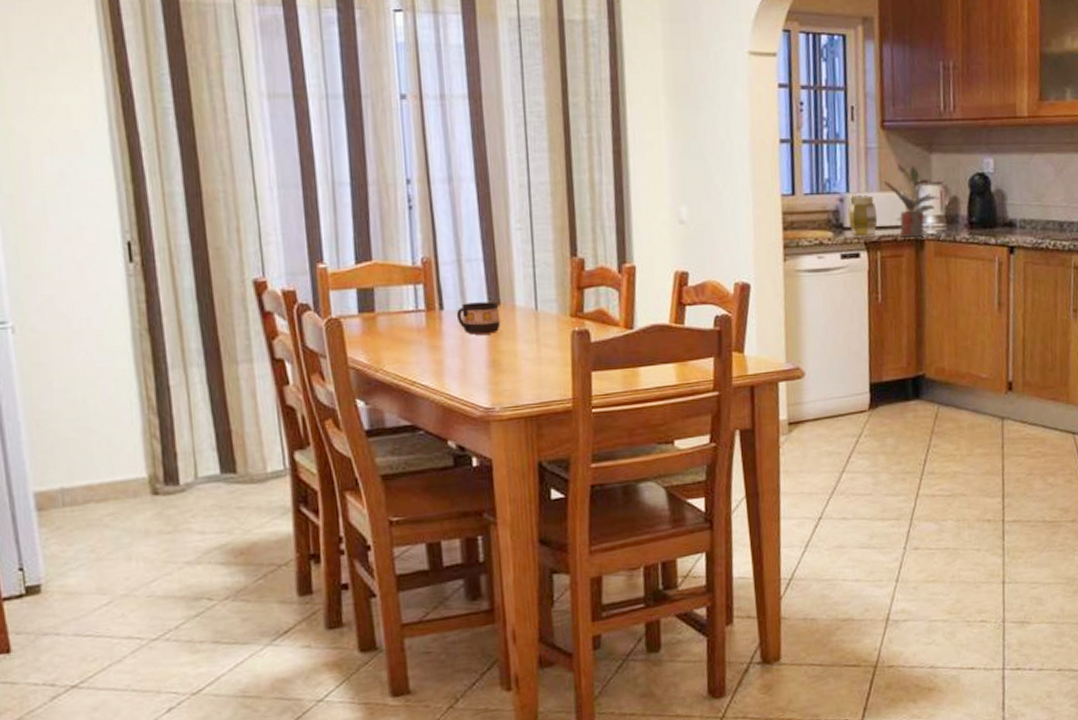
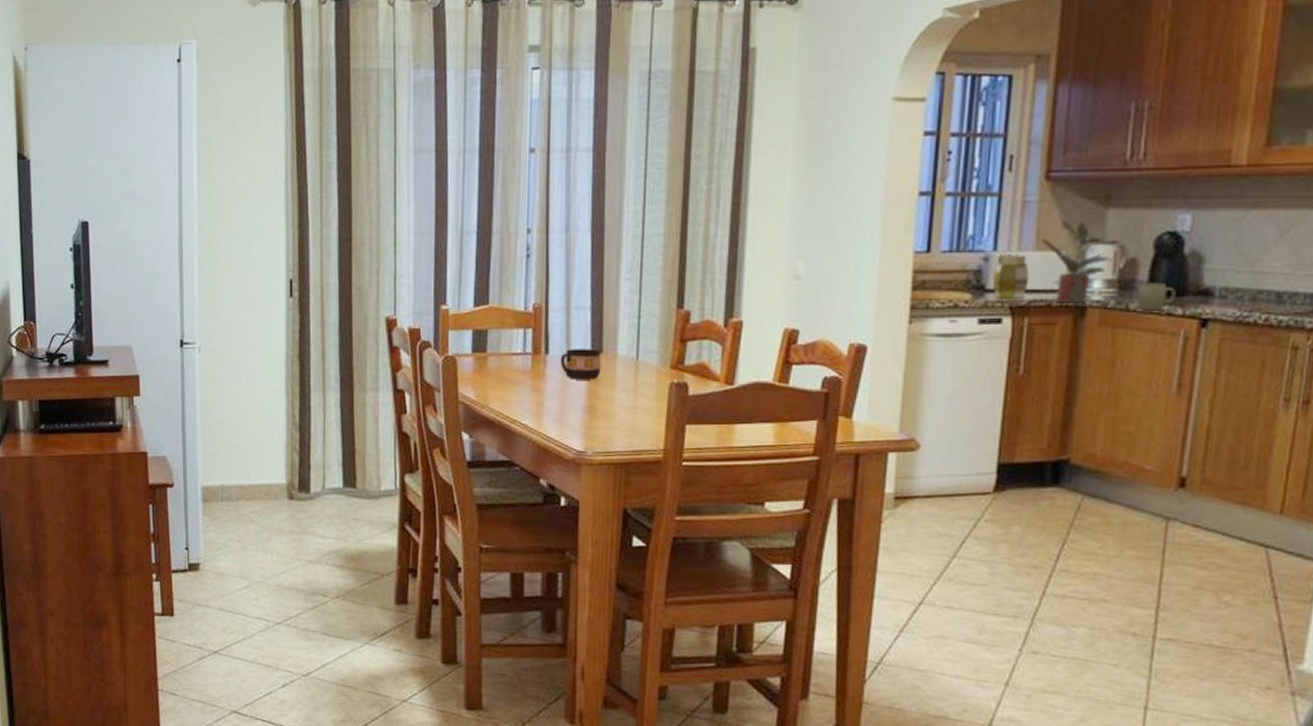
mug: none [961,217,989,242] -> present [1137,283,1176,311]

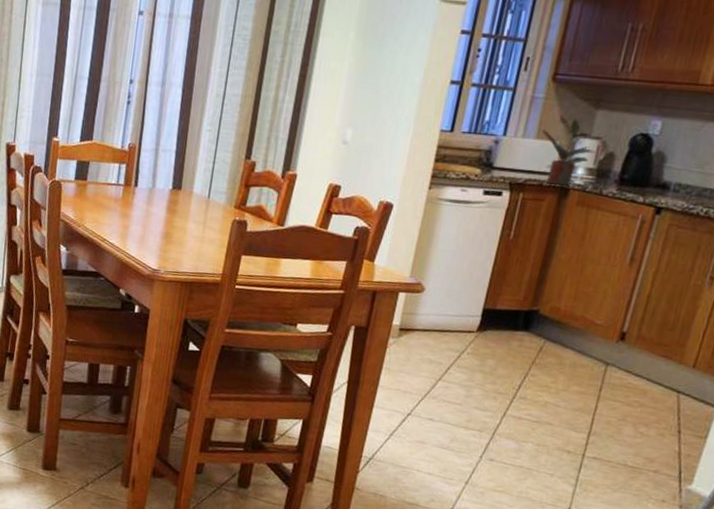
cup: present [560,349,601,380] -> none [146,184,180,212]
jar: present [992,255,1029,300] -> none [498,140,529,178]
mug: present [1137,283,1176,311] -> none [608,173,641,198]

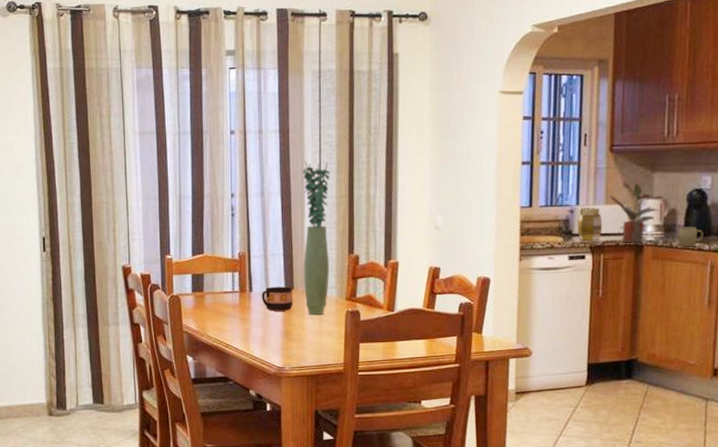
cup: none [146,184,180,212] -> present [261,287,293,311]
vase: none [191,53,239,220] -> present [302,161,330,315]
jar: none [498,140,529,178] -> present [577,208,602,242]
mug: none [608,173,641,198] -> present [678,227,704,247]

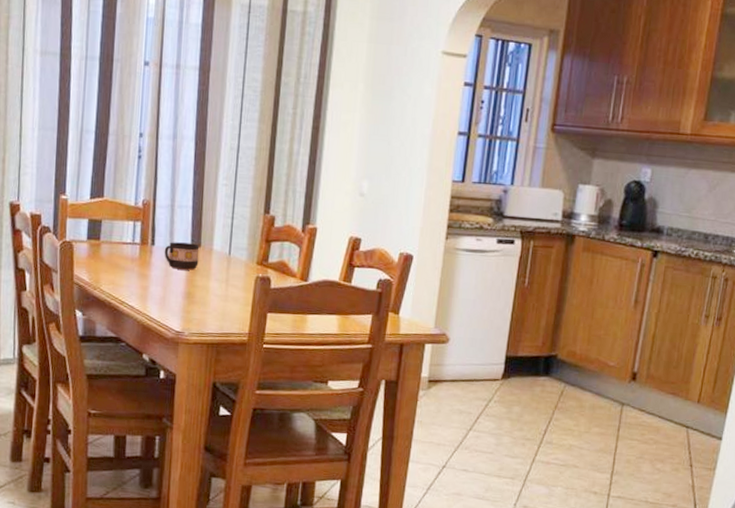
vase: present [302,161,330,315] -> none [212,105,251,278]
jar: present [577,208,602,242] -> none [509,189,536,227]
potted plant: present [609,180,664,244] -> none [545,162,601,233]
mug: present [678,227,704,247] -> none [610,219,638,242]

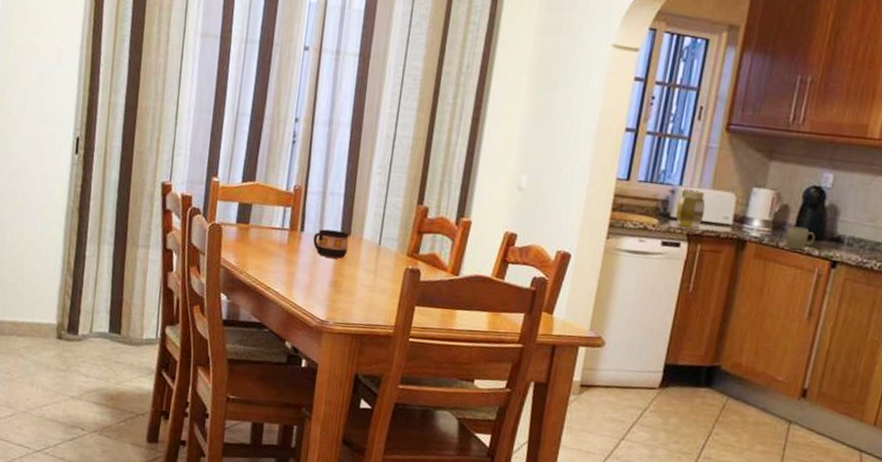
jar: none [509,189,536,227] -> present [676,190,706,229]
mug: none [610,219,638,242] -> present [785,226,816,251]

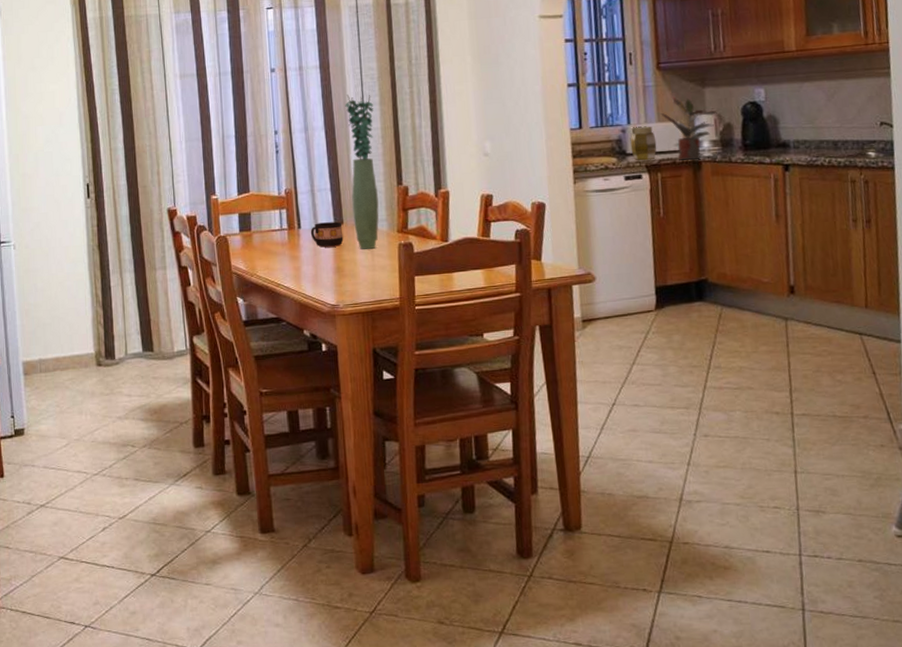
vase: none [361,92,410,268] -> present [345,94,379,249]
potted plant: none [717,164,777,238] -> present [661,96,717,161]
mug: present [785,226,816,251] -> none [736,140,763,162]

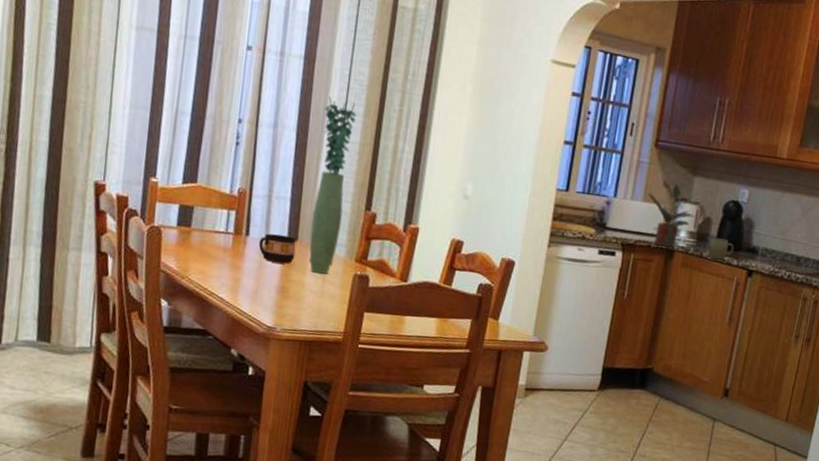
jar: present [630,126,657,161] -> none [611,201,638,239]
mug: none [736,140,763,162] -> present [708,237,734,260]

